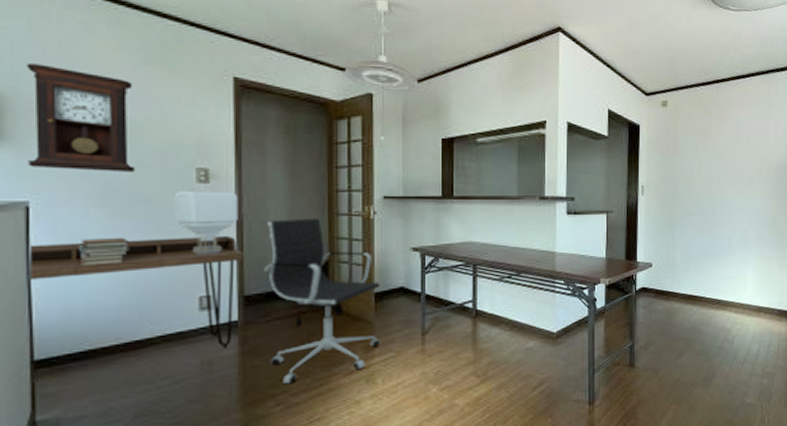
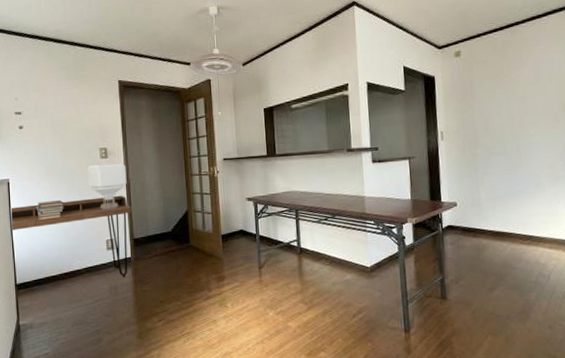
pendulum clock: present [26,64,136,172] -> none [3,88,65,156]
office chair: present [264,217,381,385] -> none [145,178,229,305]

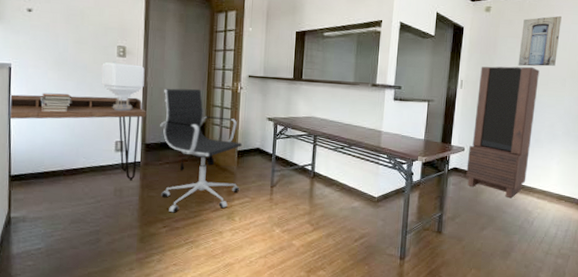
office chair: none [145,178,229,305] -> present [160,88,243,213]
bookcase: none [460,106,533,252] -> present [466,66,540,199]
wall art: none [498,47,544,107] -> present [518,15,562,67]

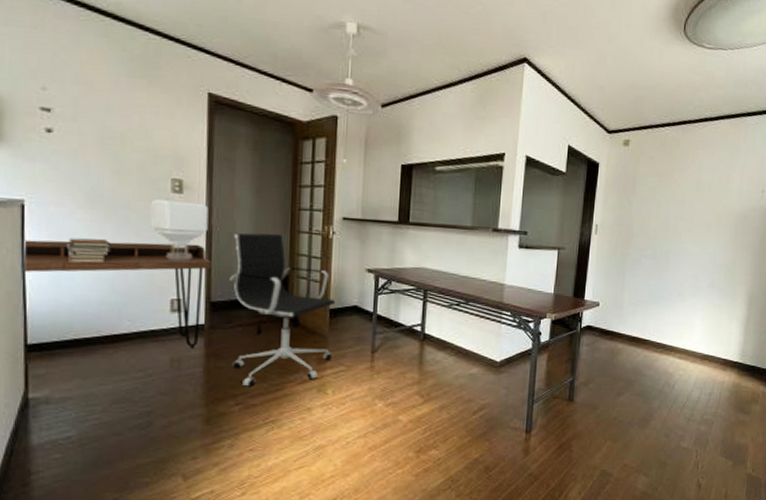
bookcase: present [466,66,540,199] -> none [601,209,683,360]
wall art: present [518,15,562,67] -> none [659,152,707,210]

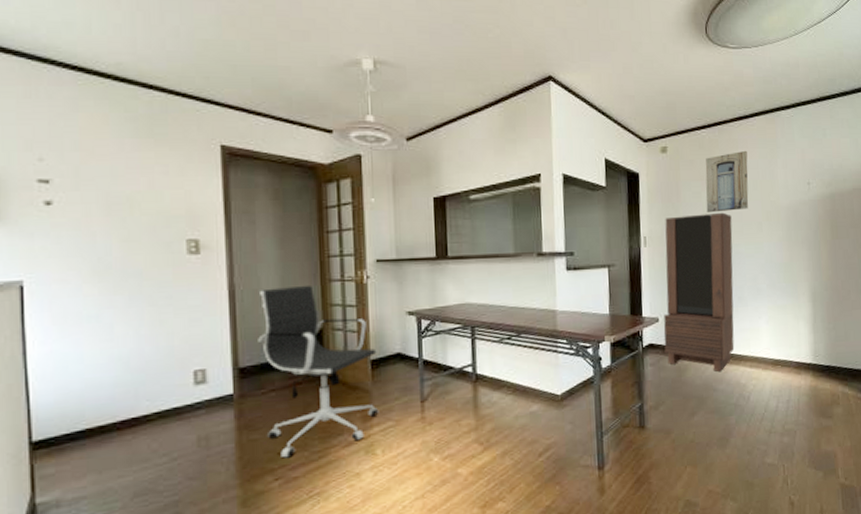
desk: present [22,239,211,349] -> none [22,306,237,423]
book stack: present [67,238,110,263] -> none [74,314,122,343]
table lamp: present [150,197,209,261] -> none [165,260,230,328]
bookcase: none [601,209,683,360] -> present [663,212,735,373]
wall art: none [659,152,707,210] -> present [705,150,749,213]

